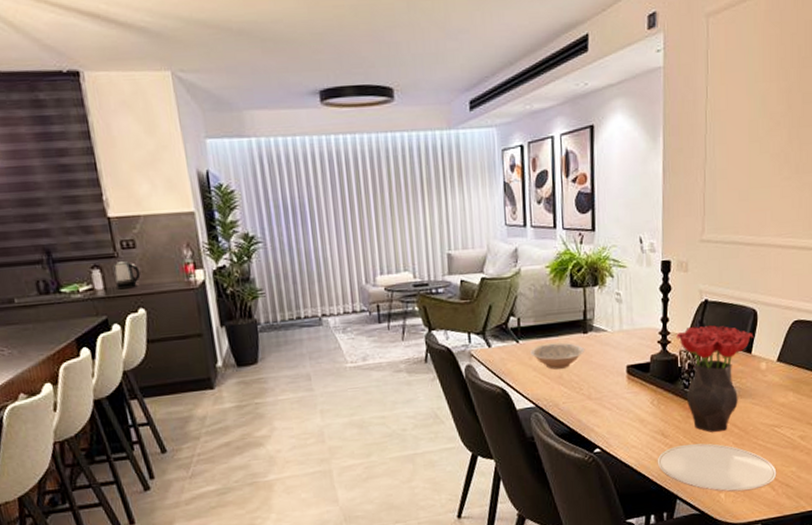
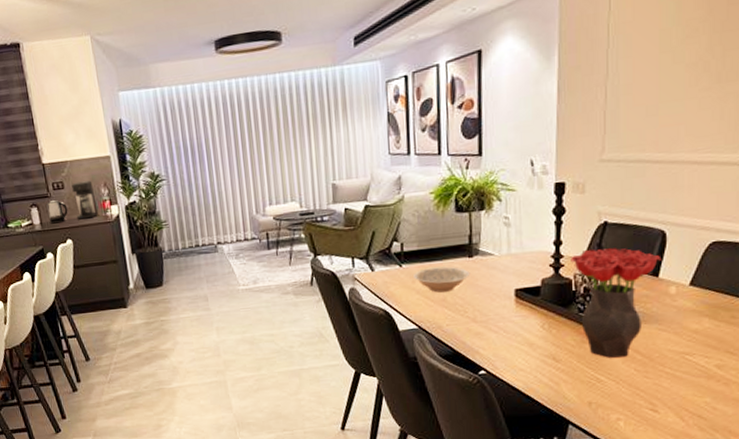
coffee maker: none [145,239,179,285] -> present [71,180,98,220]
plate: present [657,443,777,492] -> none [547,369,687,421]

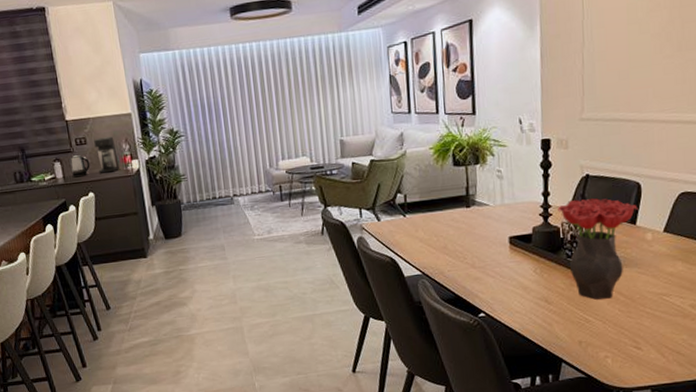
bowl: present [412,266,471,293] -> none [415,216,469,241]

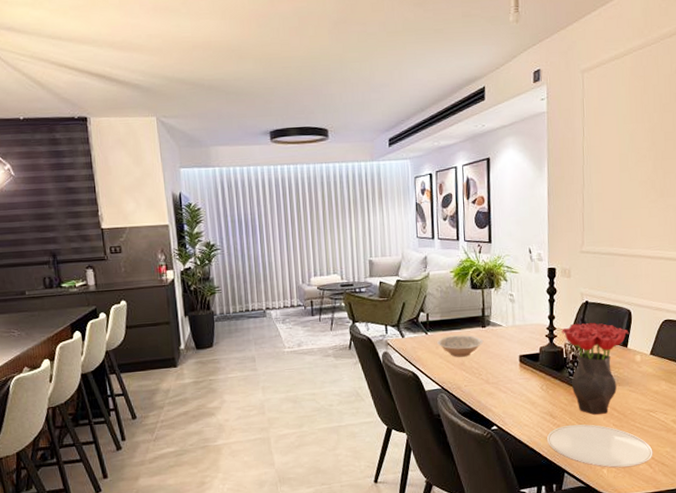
kettle: present [69,155,90,178] -> none [102,263,124,285]
coffee maker: present [94,136,119,174] -> none [129,246,154,282]
bowl: none [415,216,469,241] -> present [436,334,484,357]
plate: none [541,310,667,358] -> present [546,424,653,469]

